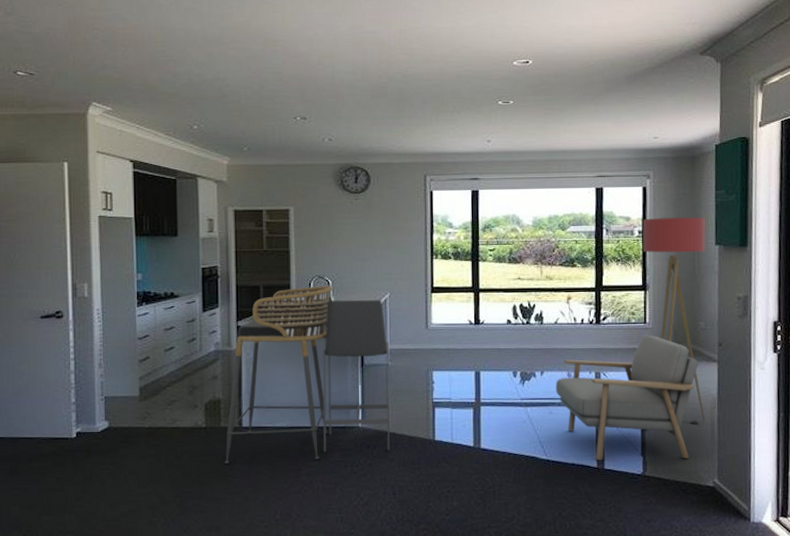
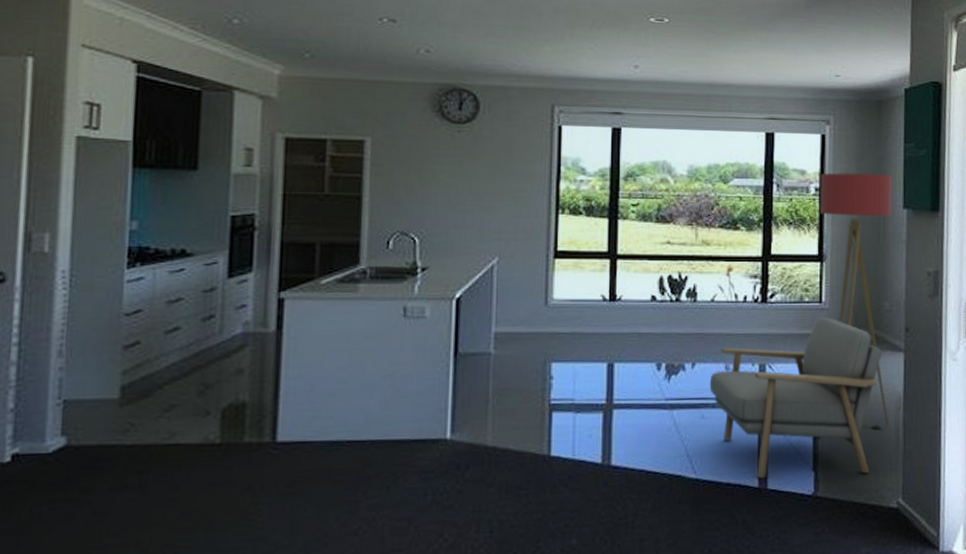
bar stool: present [224,286,333,465] -> none [245,246,420,497]
bar stool: present [322,299,390,453] -> none [395,265,494,476]

